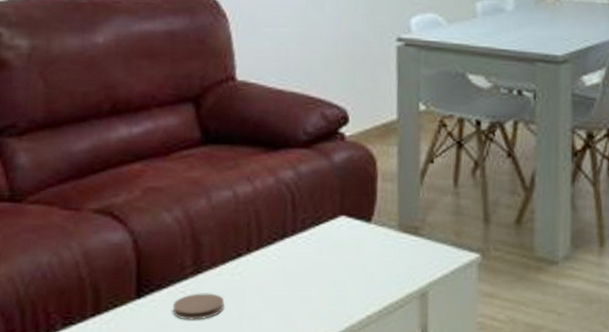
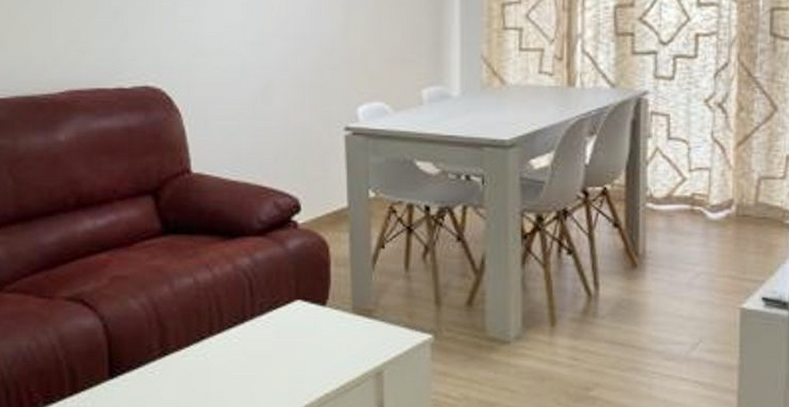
coaster: present [172,293,225,320] -> none [143,373,191,398]

